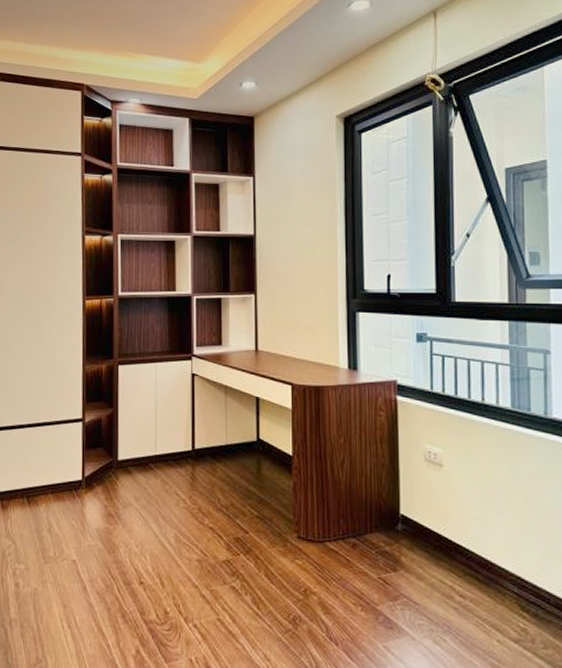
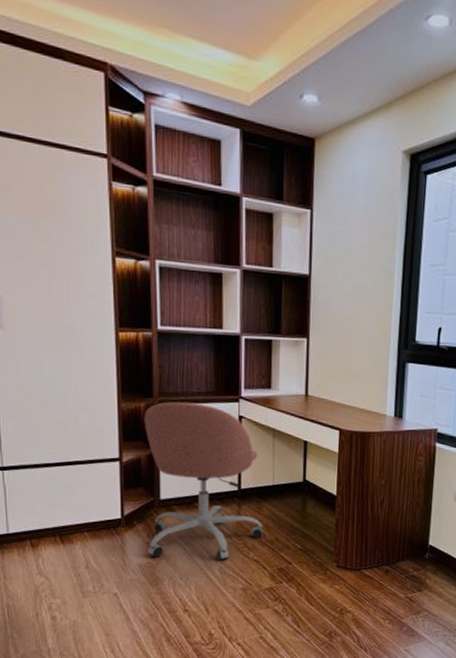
office chair: none [105,362,218,528] -> present [144,401,263,561]

